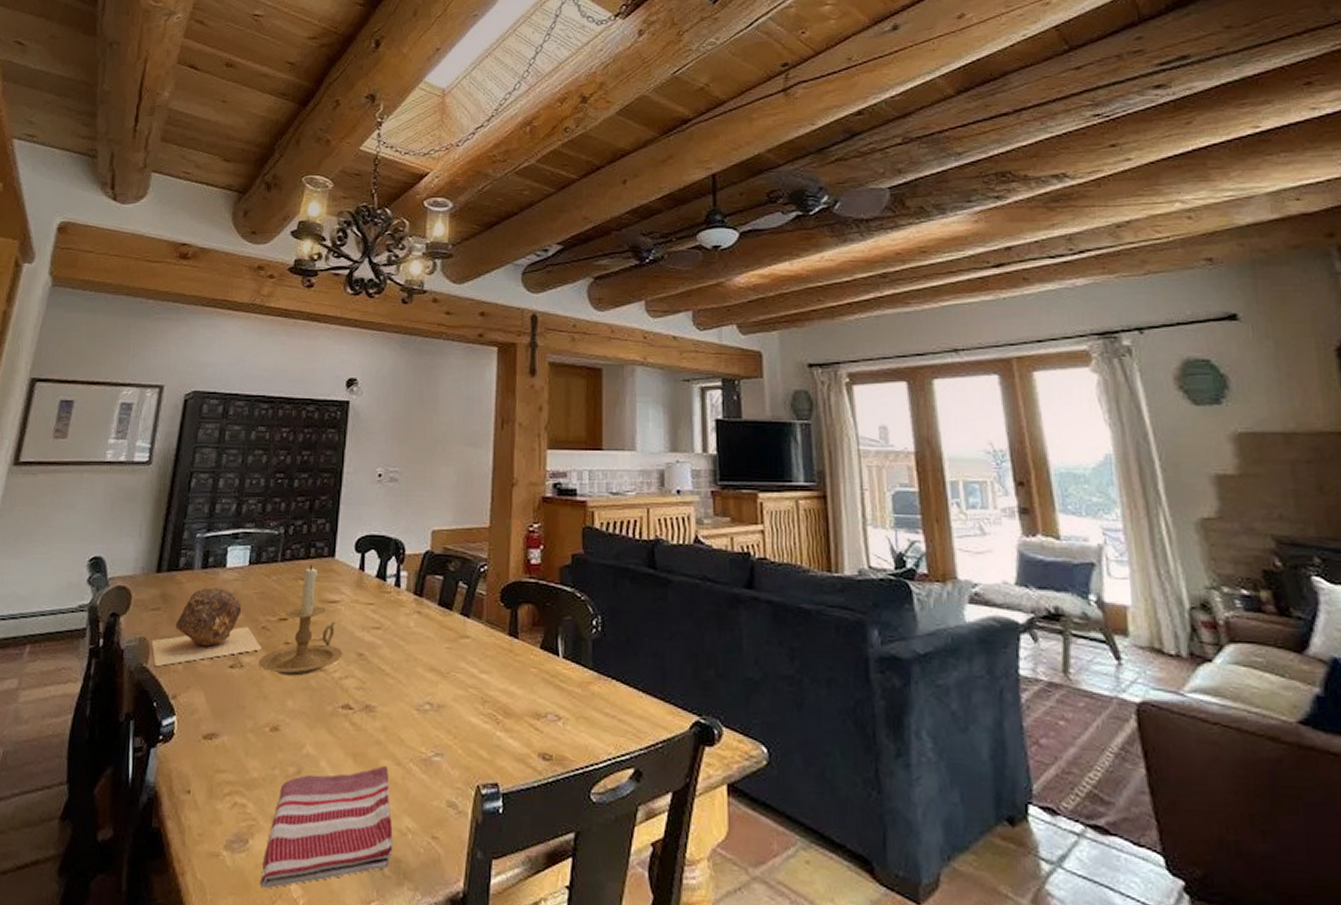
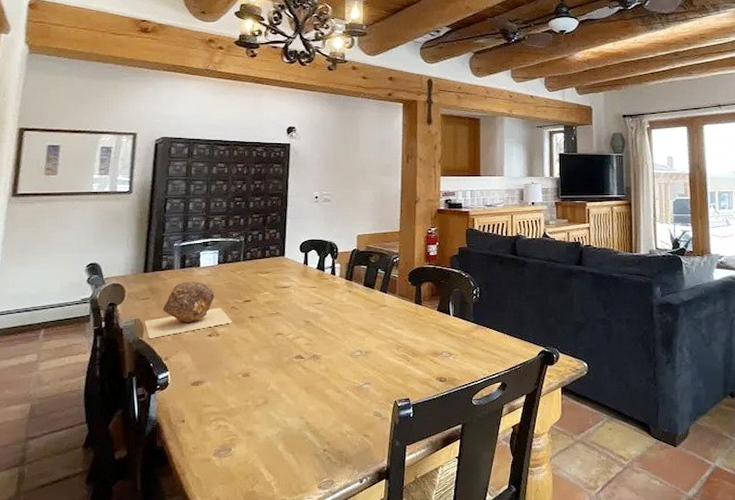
candle holder: present [258,565,343,676] -> none [230,262,294,339]
dish towel: present [261,766,393,889] -> none [242,394,337,478]

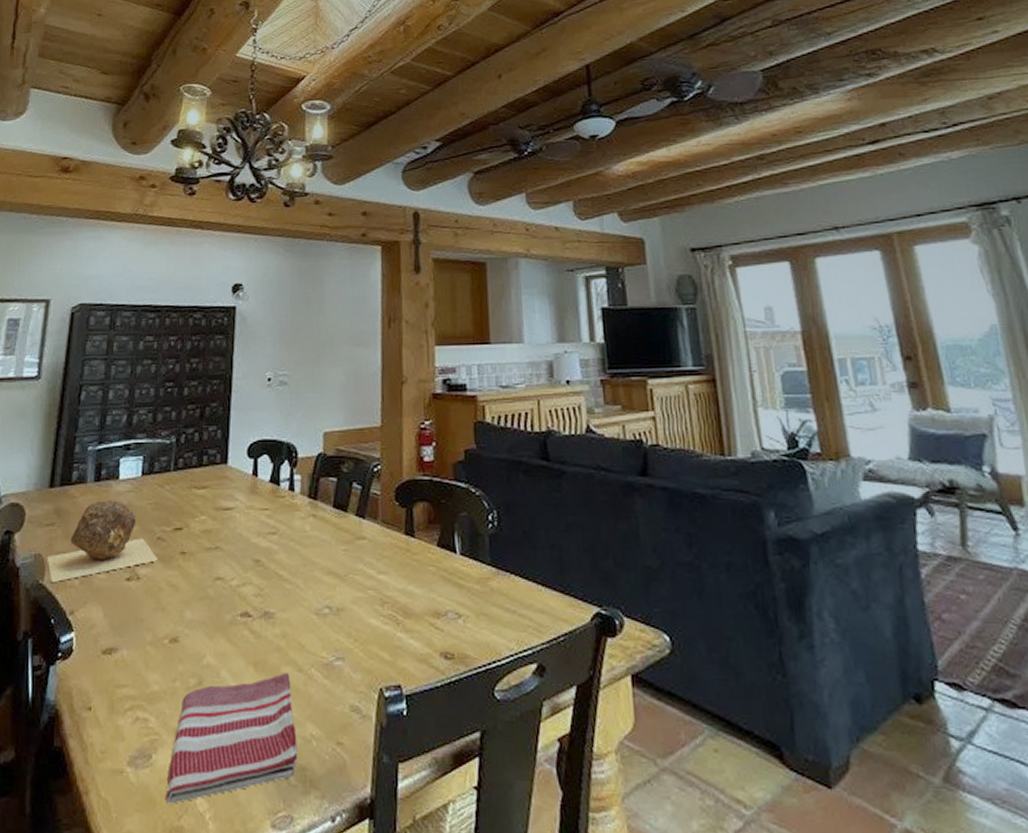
dish towel: none [242,394,337,478] -> present [166,673,298,804]

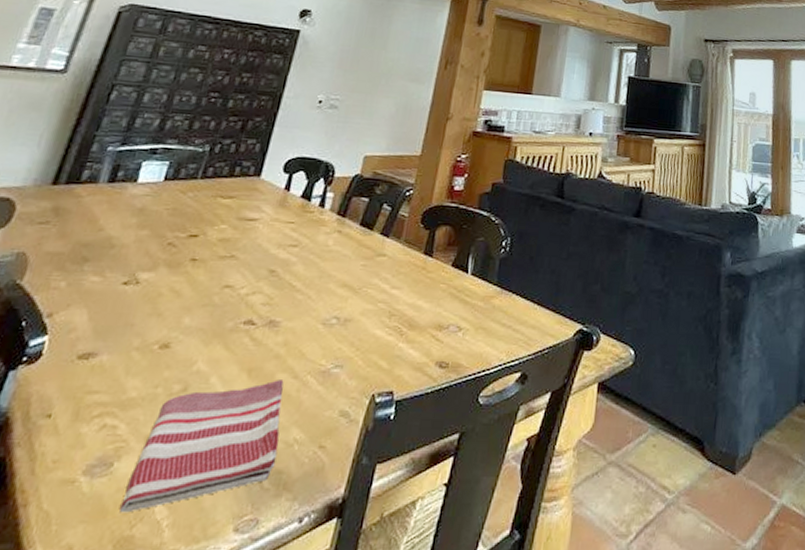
rock: present [46,500,158,583] -> none [30,202,165,284]

